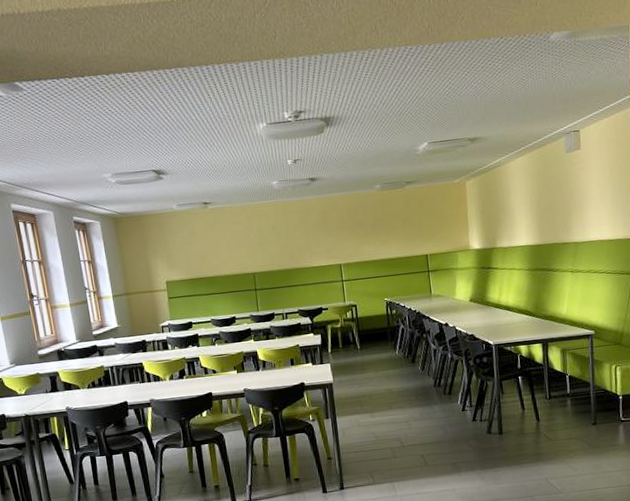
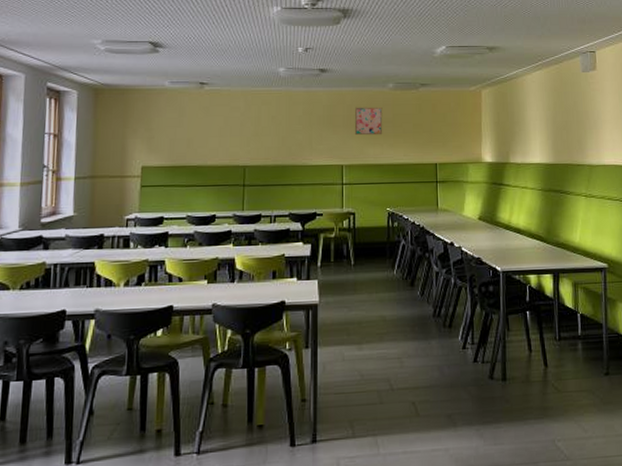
wall art: none [347,207,375,236] -> present [354,106,383,136]

